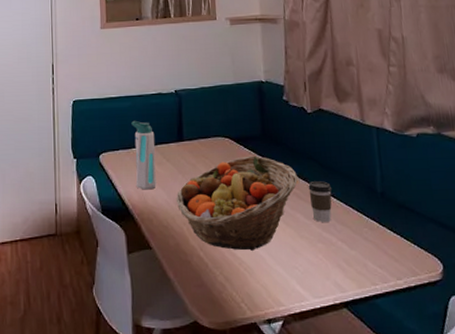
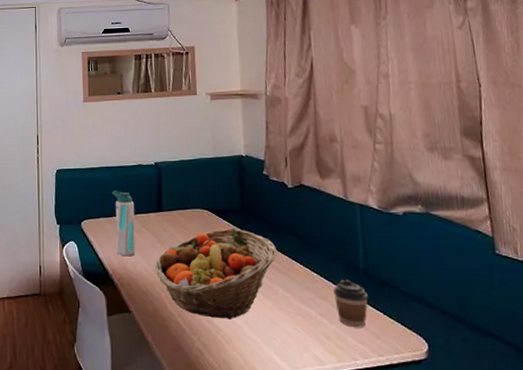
coffee cup: present [308,181,332,222] -> none [287,255,312,295]
coffee cup: none [353,203,386,252] -> present [333,279,368,328]

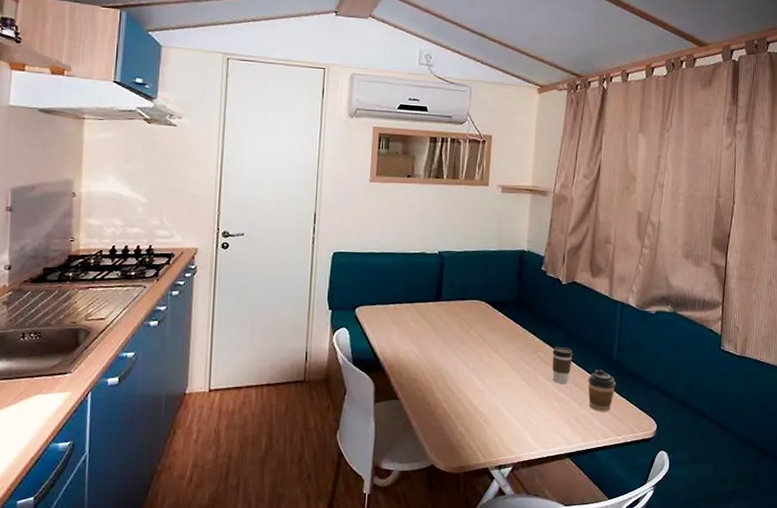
water bottle: present [112,190,136,257] -> none [389,277,414,345]
fruit basket: present [154,228,278,320] -> none [427,319,545,405]
coffee cup: none [287,255,312,295] -> present [552,347,573,383]

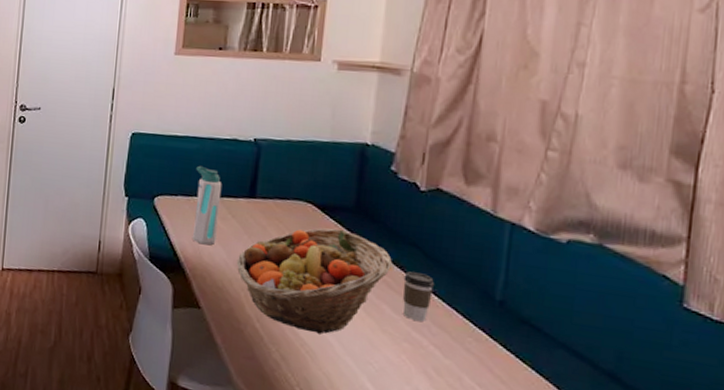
water bottle: none [389,277,414,345] -> present [192,165,222,245]
fruit basket: none [427,319,545,405] -> present [236,228,393,334]
coffee cup: present [588,369,616,412] -> none [455,308,500,369]

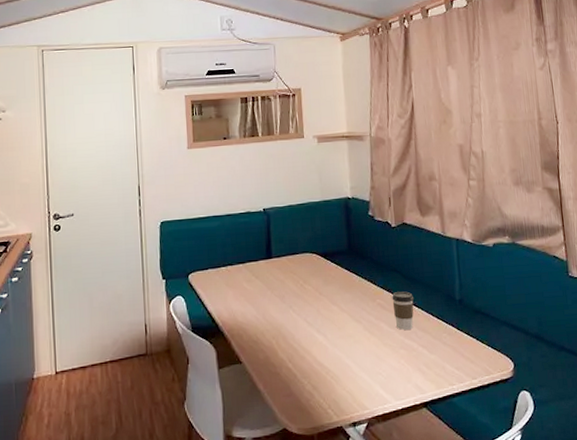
water bottle: present [192,165,222,245] -> none [220,239,246,307]
fruit basket: present [236,228,393,334] -> none [265,269,383,360]

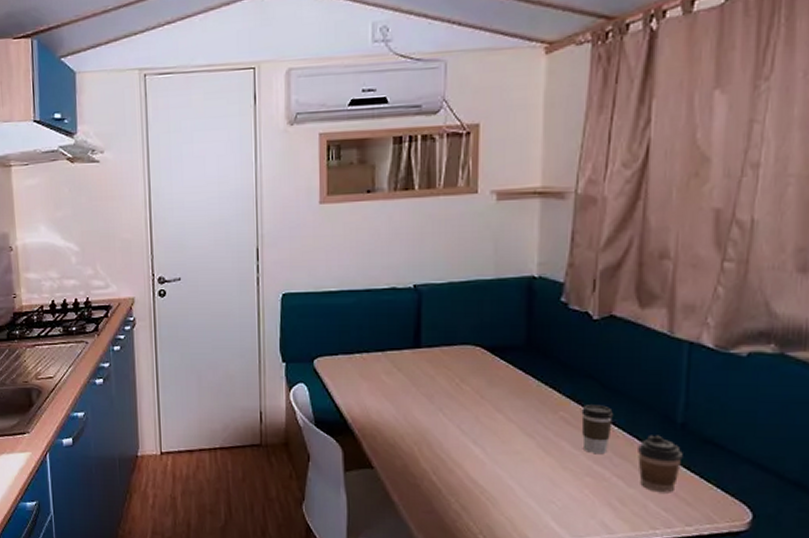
coffee cup: none [433,310,463,356] -> present [638,435,683,493]

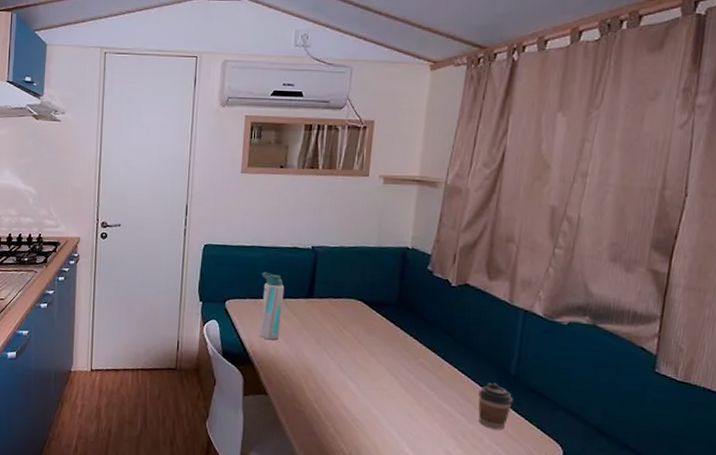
water bottle: none [355,320,384,403] -> present [259,271,285,340]
coffee cup: present [581,405,613,453] -> none [436,354,462,395]

